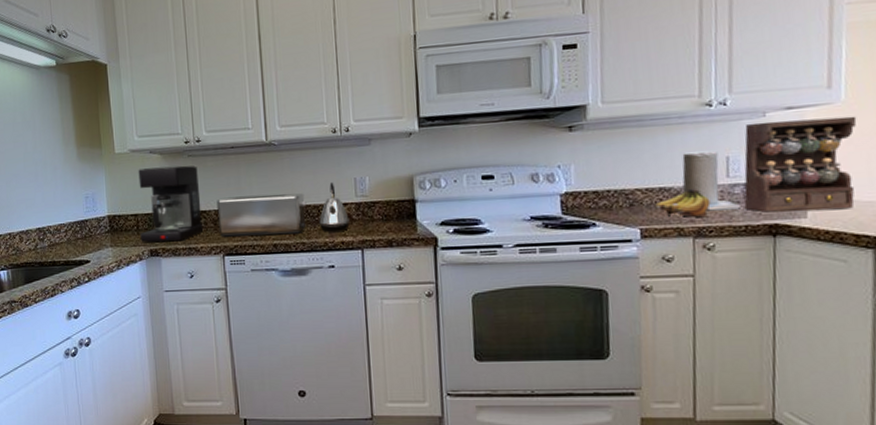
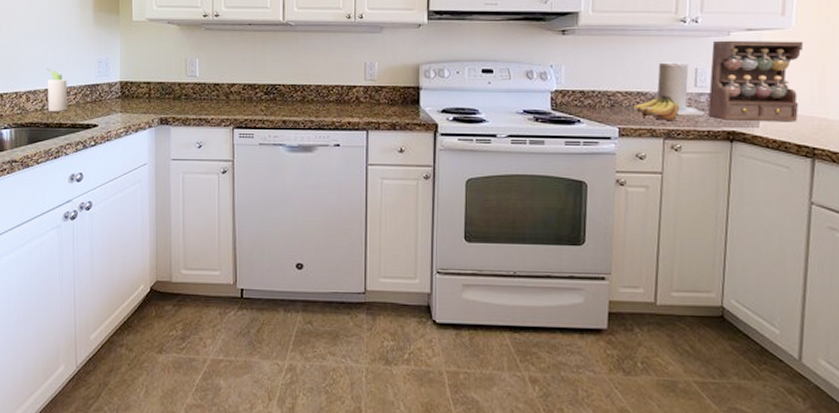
bottle: none [36,207,59,251] -> present [46,68,68,112]
coffee maker: present [138,165,204,243] -> none [151,38,216,111]
toaster: present [217,193,307,237] -> none [230,72,317,112]
kettle: present [319,182,350,233] -> none [328,65,357,113]

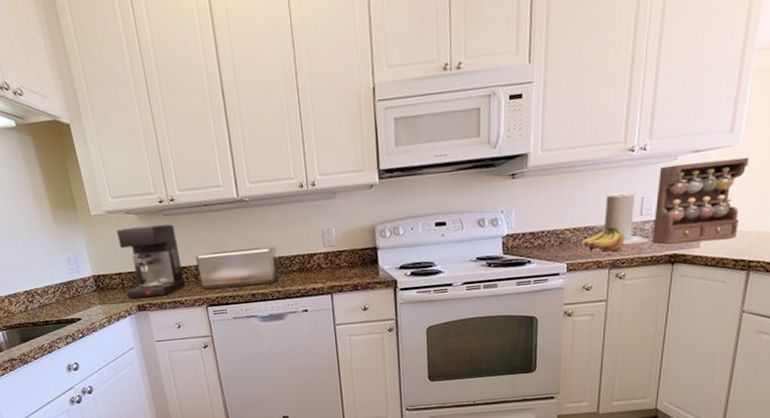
bottle: present [46,68,68,112] -> none [20,271,50,312]
coffee maker: none [151,38,216,111] -> present [116,224,186,299]
toaster: none [230,72,317,112] -> present [195,246,281,290]

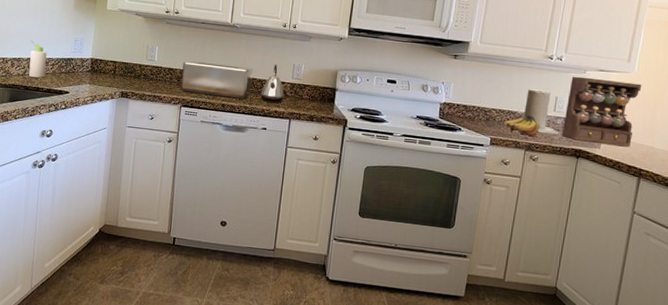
bottle: none [20,271,50,312] -> present [28,40,47,78]
coffee maker: present [116,224,186,299] -> none [115,26,172,89]
kettle: none [291,234,320,281] -> present [260,64,285,104]

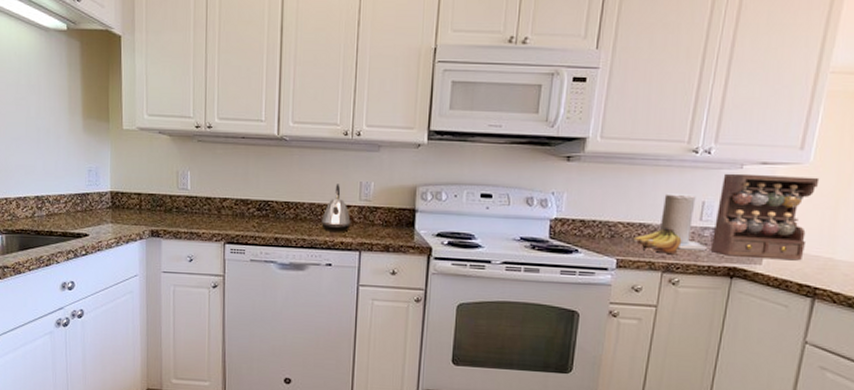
bottle: present [28,40,47,78] -> none [36,174,58,220]
toaster: present [180,61,254,99] -> none [222,187,311,230]

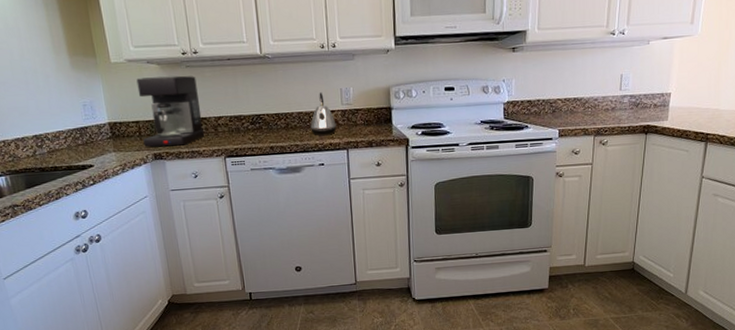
coffee maker: none [142,148,207,225] -> present [136,75,205,147]
fruit: present [633,228,682,255] -> none [570,99,607,121]
paper towel: present [659,194,707,251] -> none [589,70,627,116]
spice rack: present [710,173,820,261] -> none [629,45,706,117]

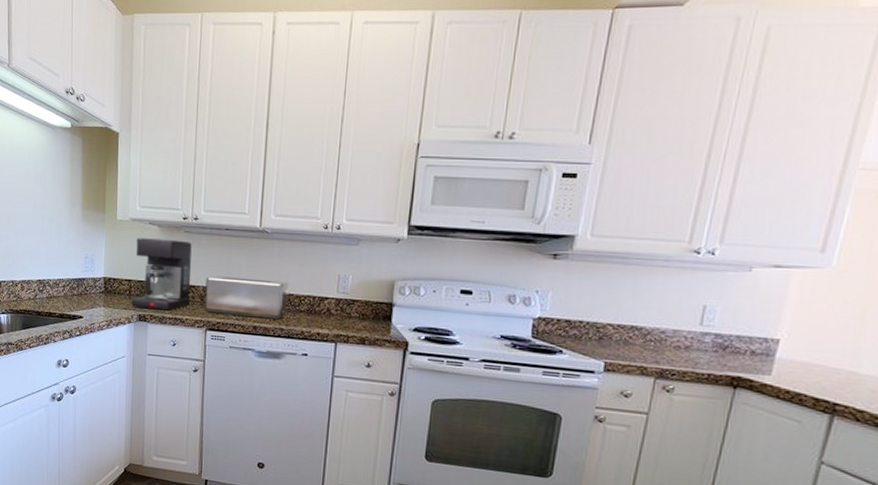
toaster: none [216,101,299,141] -> present [204,276,290,320]
kettle: present [310,92,337,136] -> none [299,276,328,324]

